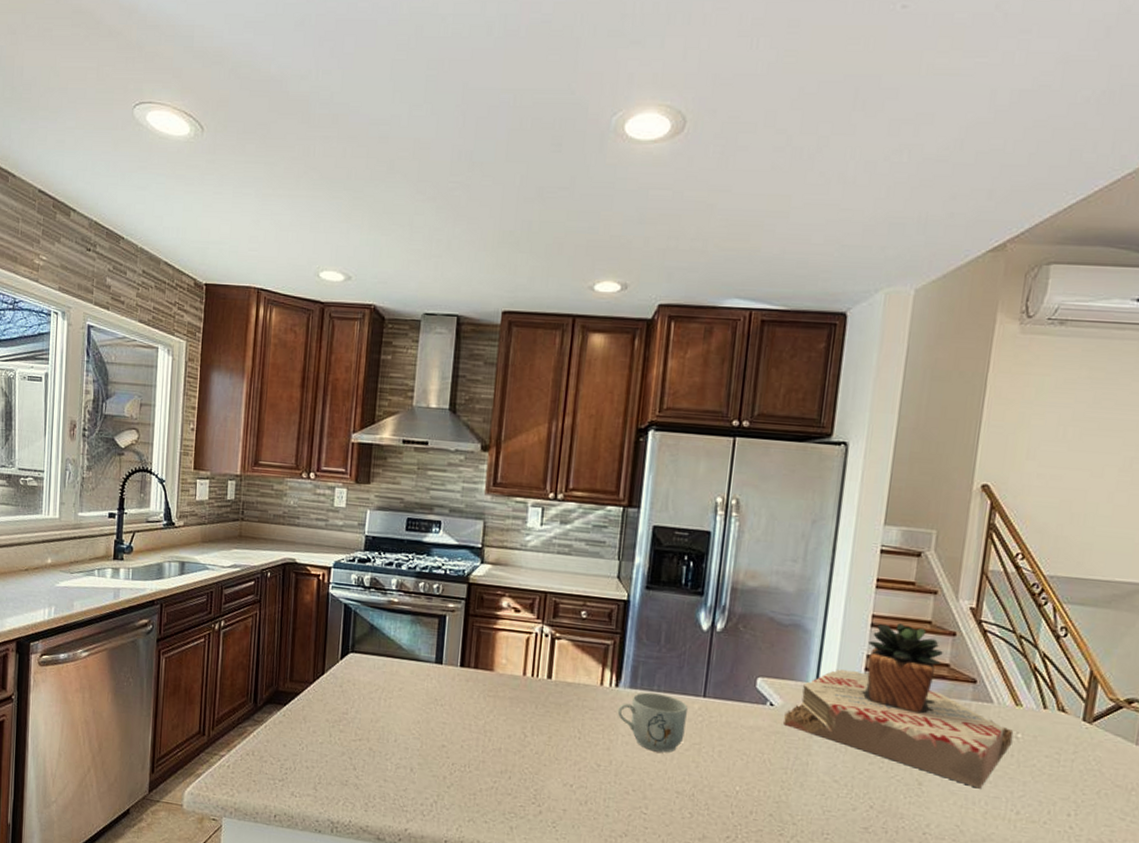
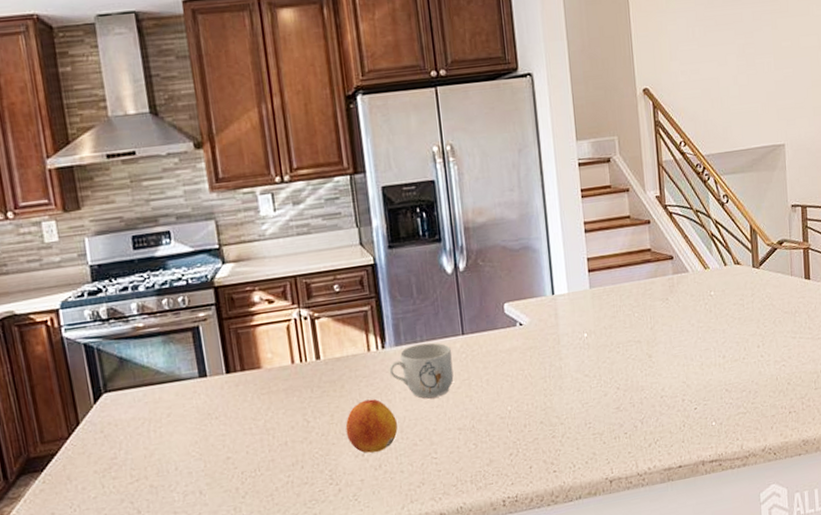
fruit: none [559,732,614,788] -> present [345,399,398,453]
succulent plant: present [783,623,1014,789] -> none [533,223,709,347]

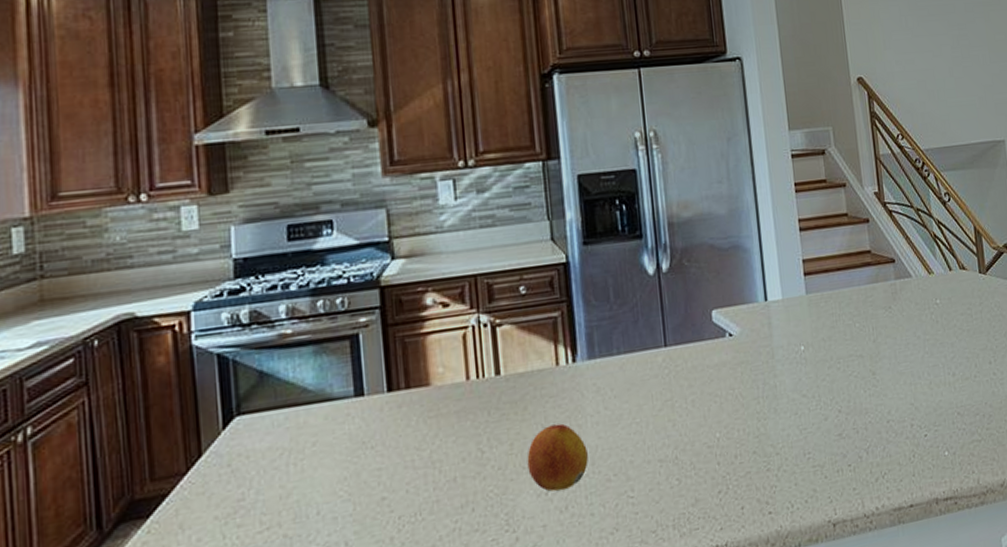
mug: present [389,342,454,399] -> none [580,355,655,424]

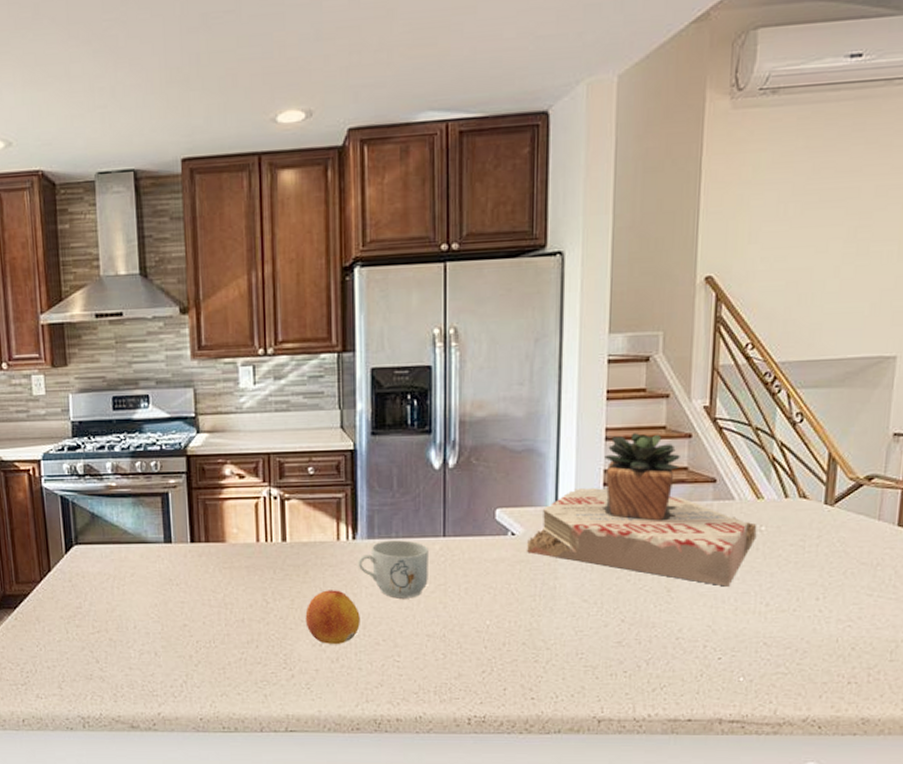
mug: none [580,355,655,424] -> present [358,540,428,599]
succulent plant: none [744,221,935,362] -> present [527,433,757,587]

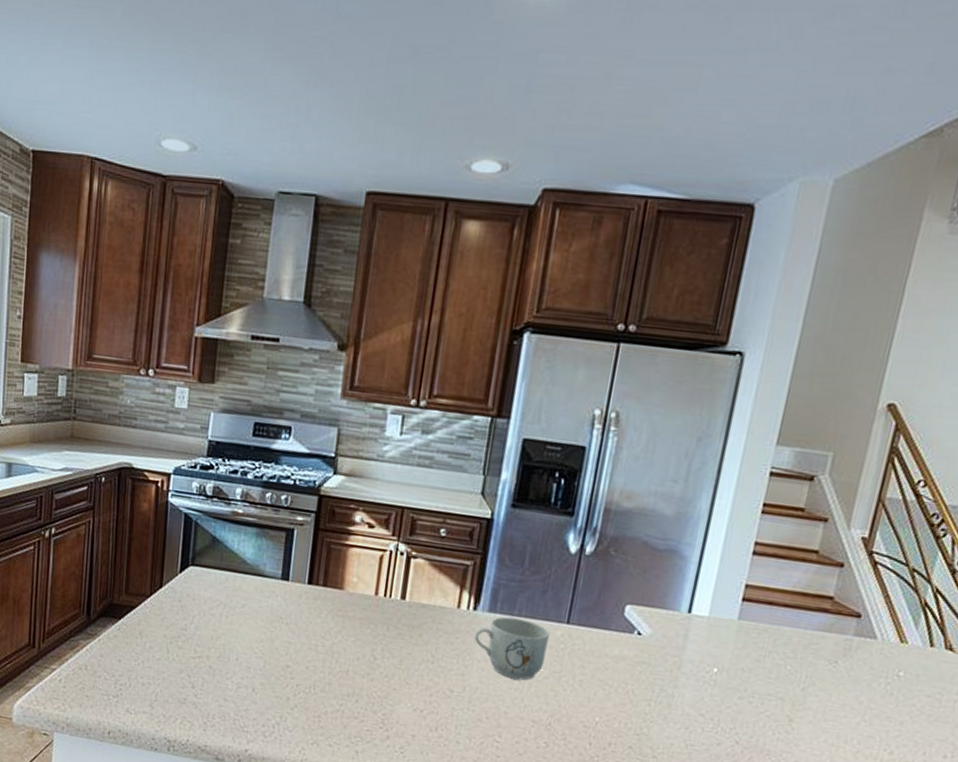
fruit: present [305,590,360,644] -> none [410,656,468,714]
succulent plant: present [527,433,757,587] -> none [650,552,895,728]

